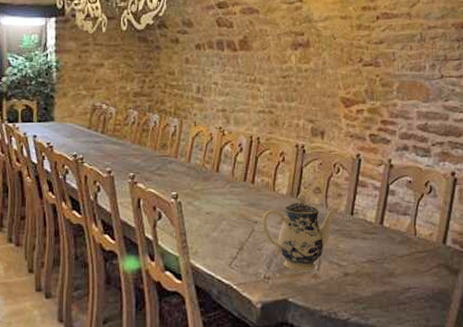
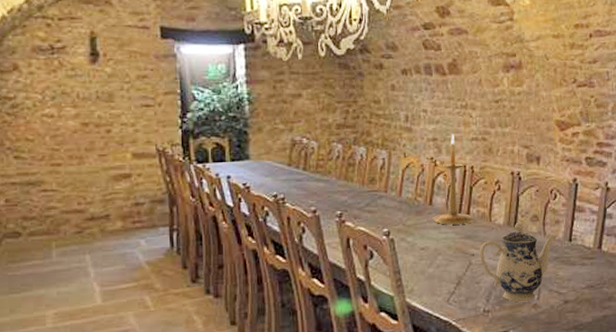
candlestick: none [218,106,258,192] -> present [432,134,474,225]

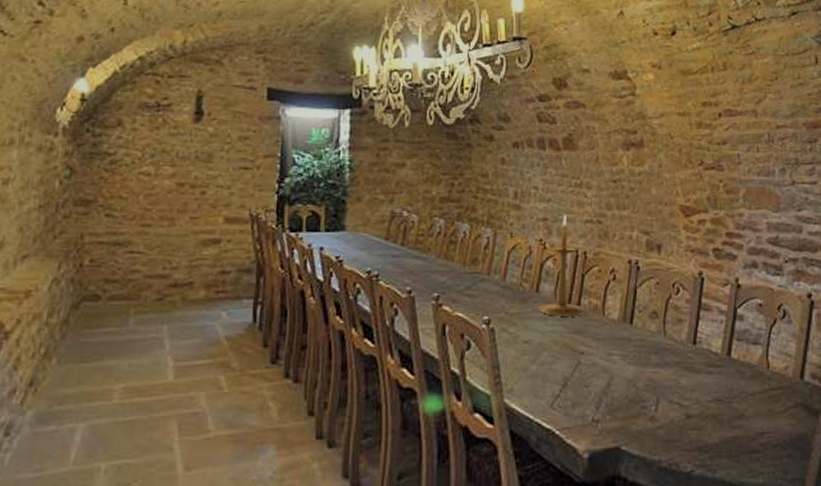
teapot: present [479,222,557,302] -> none [589,318,680,413]

